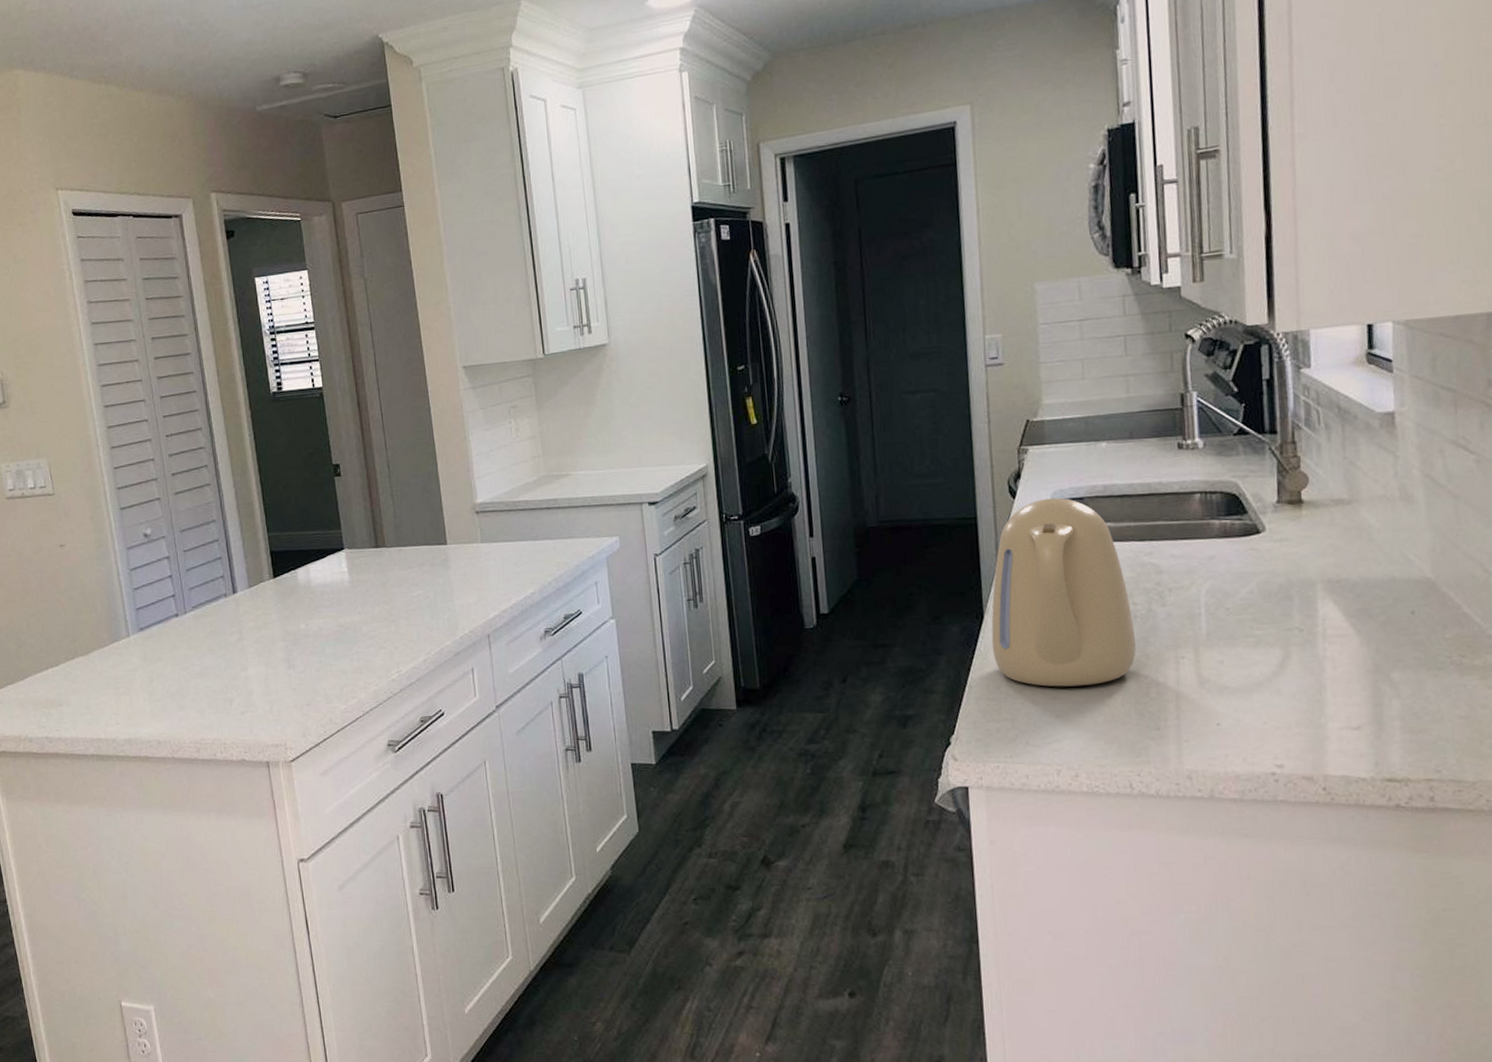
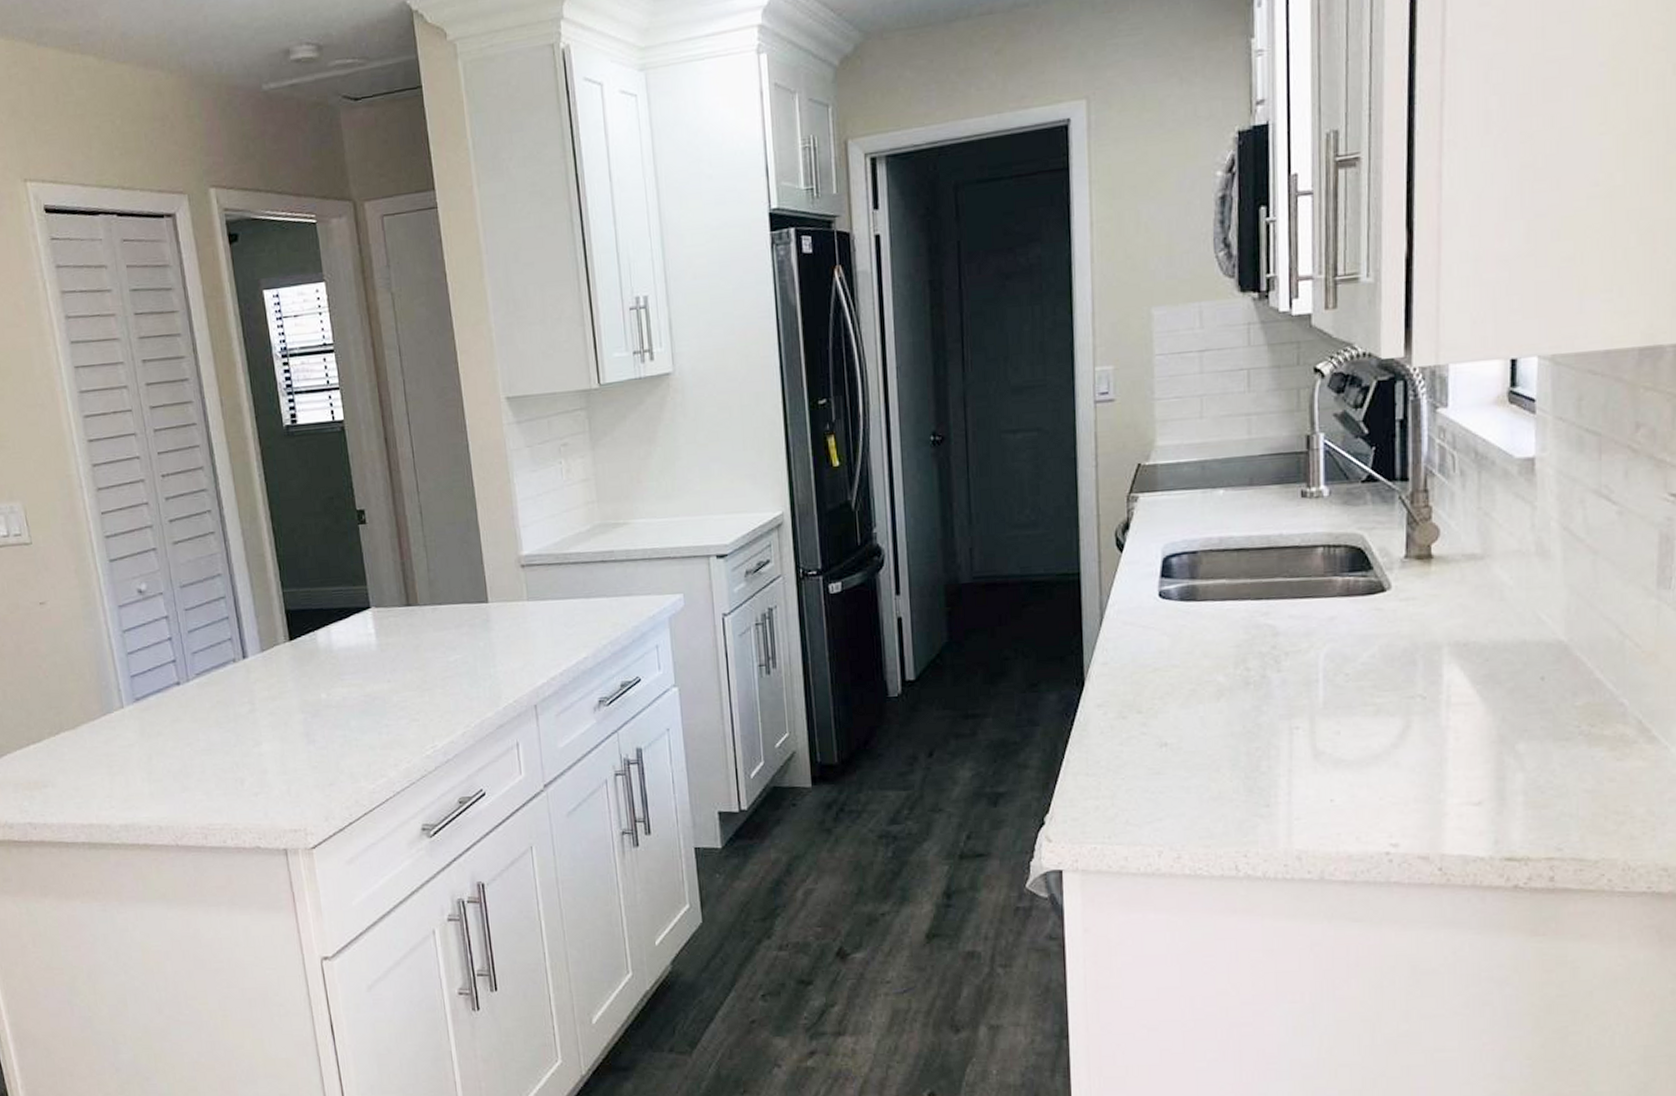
kettle: present [991,497,1137,687] -> none [1092,551,1248,761]

